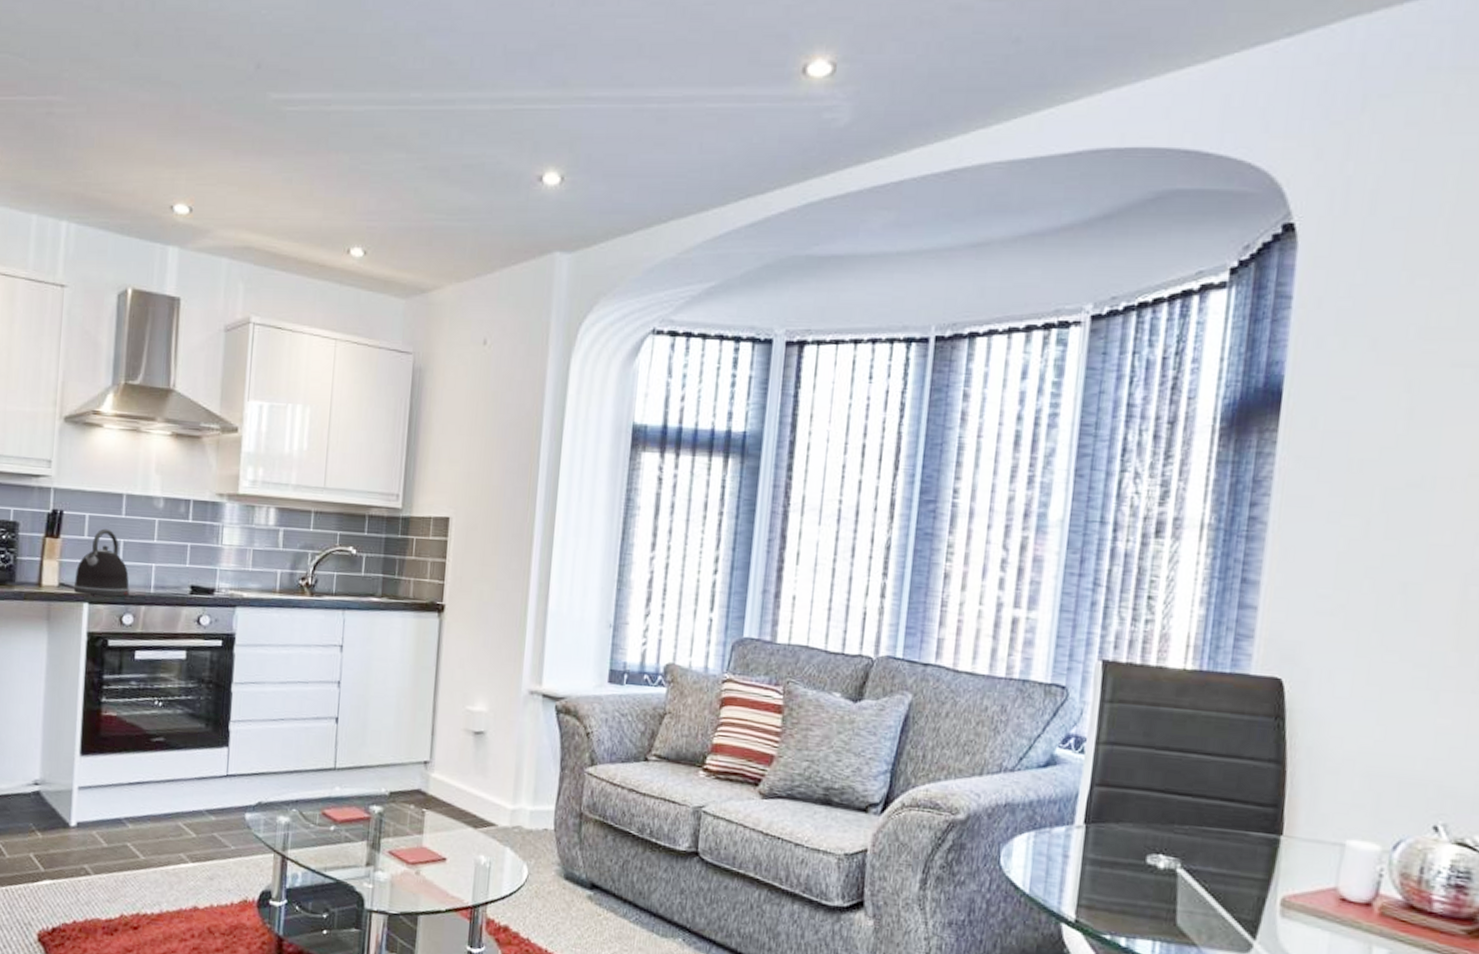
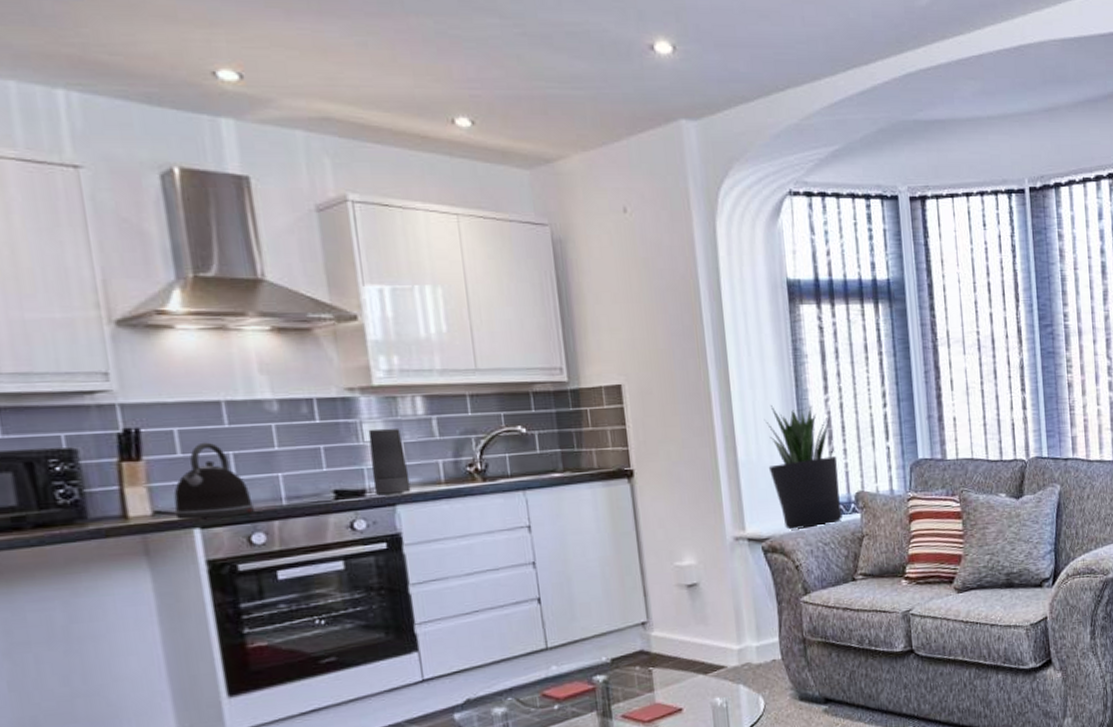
canister: none [221,533,252,597] -> present [368,428,411,494]
planter: none [577,557,652,694] -> present [764,405,843,530]

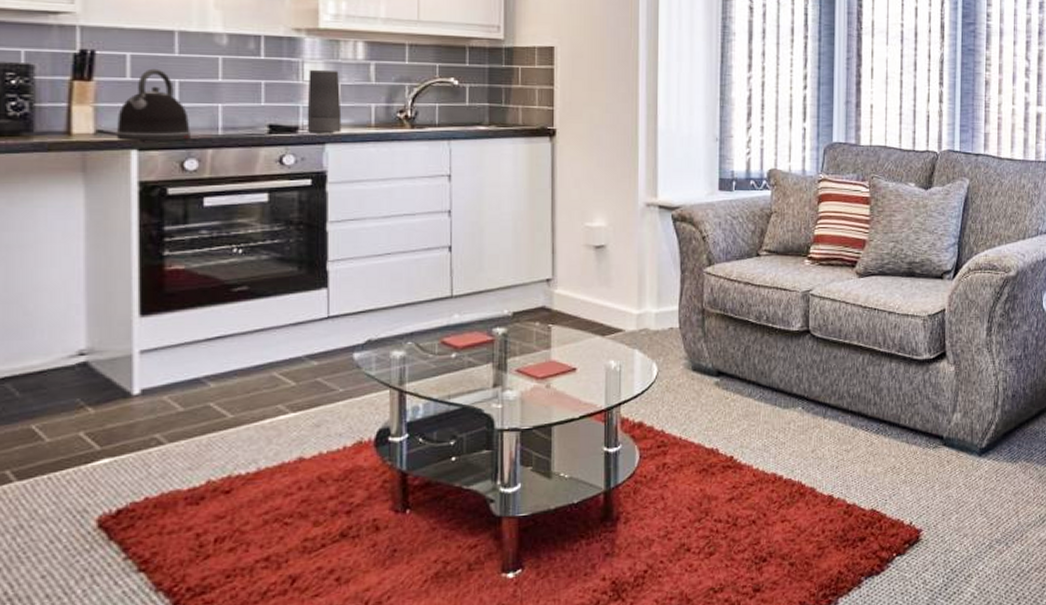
planter: present [764,405,843,530] -> none [686,78,754,201]

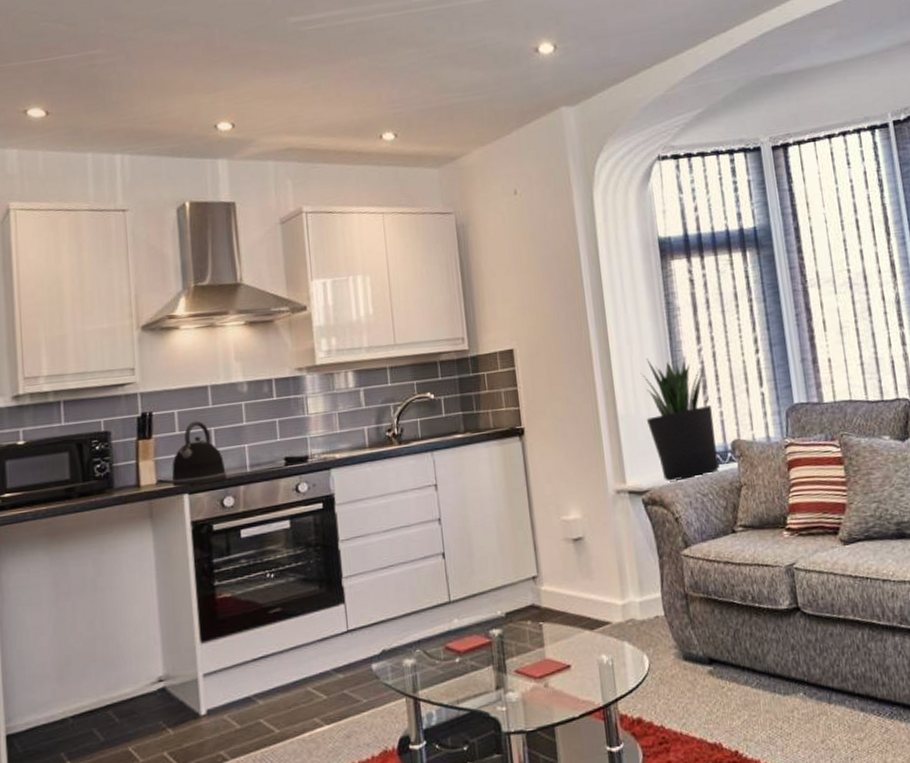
canister: present [307,69,342,133] -> none [311,401,343,460]
planter: none [686,78,754,201] -> present [641,357,720,481]

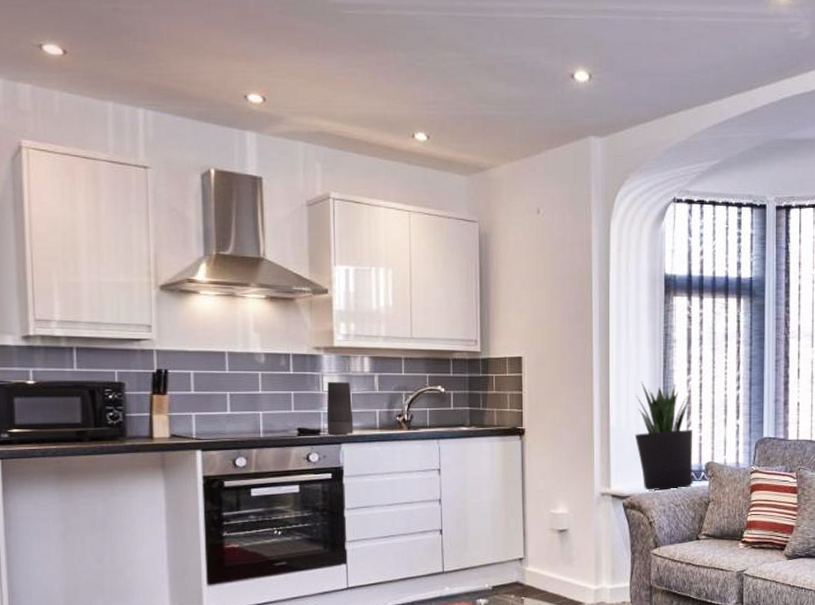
kettle: present [171,420,227,487] -> none [185,383,241,444]
canister: none [311,401,343,460] -> present [326,381,354,434]

